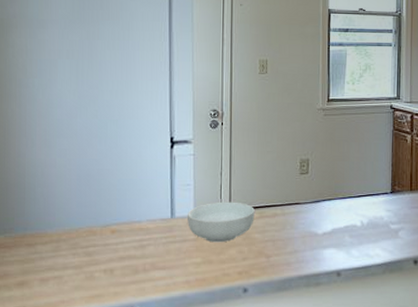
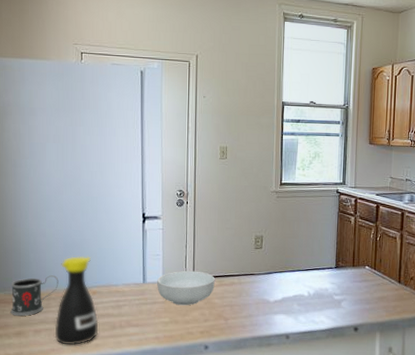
mug: none [11,213,71,262] -> present [10,275,59,316]
bottle: none [65,188,118,295] -> present [54,256,99,346]

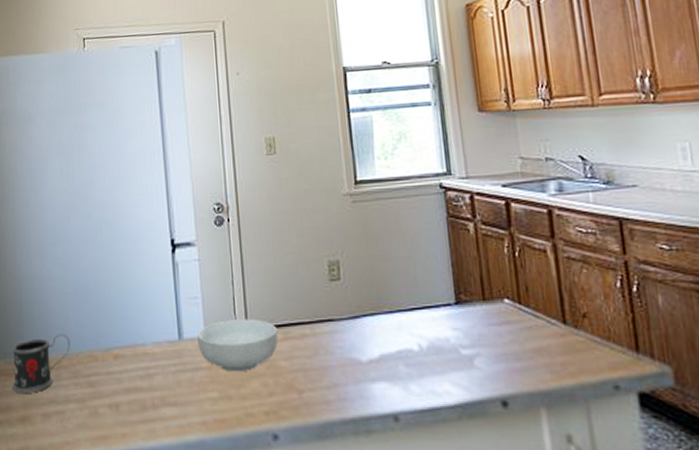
bottle: present [54,256,99,346] -> none [67,304,125,436]

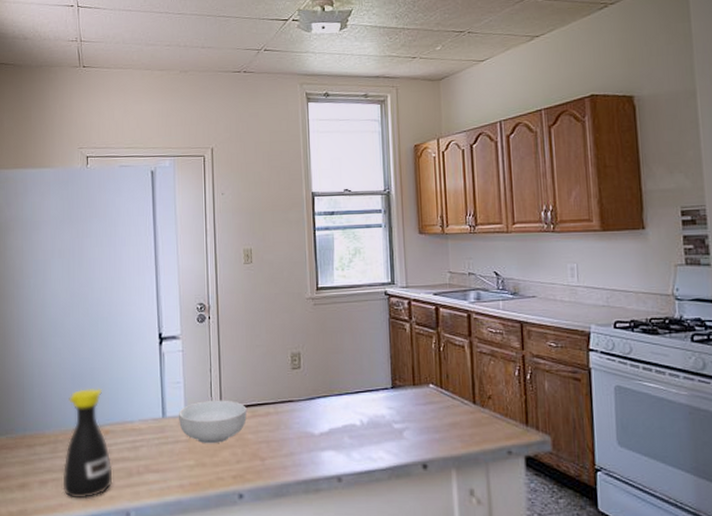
mug: present [12,334,70,393] -> none [13,413,67,463]
bottle: none [67,304,125,436] -> present [62,387,113,499]

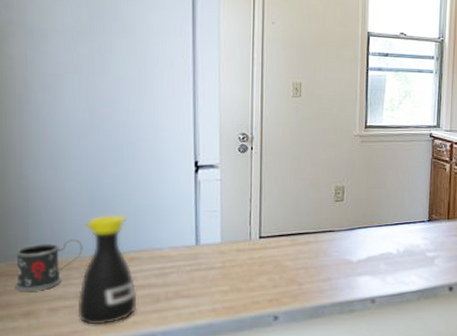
mug: none [13,413,67,463] -> present [15,239,83,291]
cereal bowl: present [179,400,247,444] -> none [214,228,286,271]

